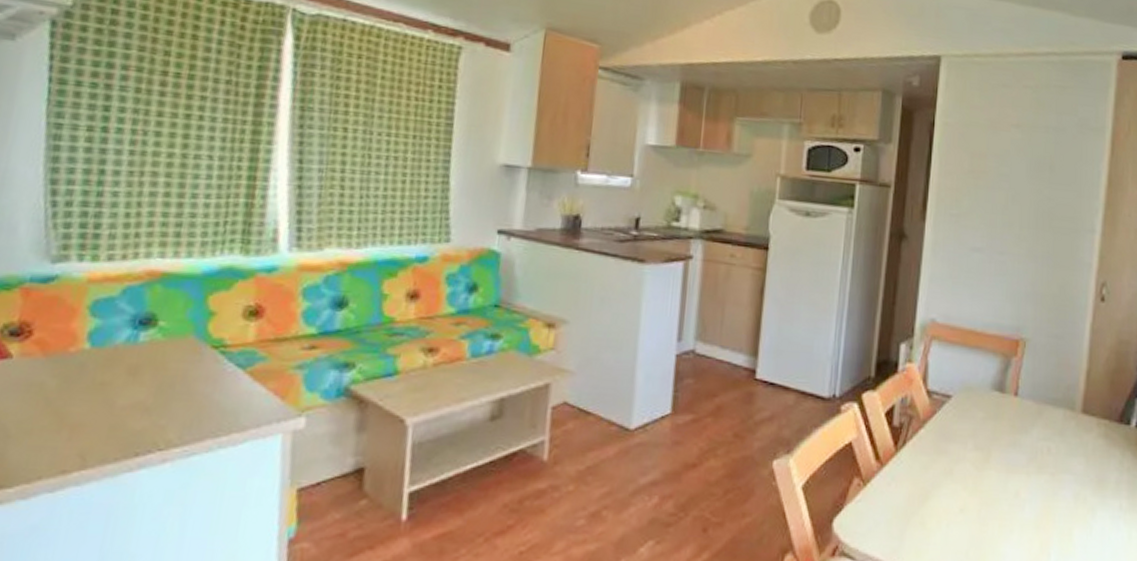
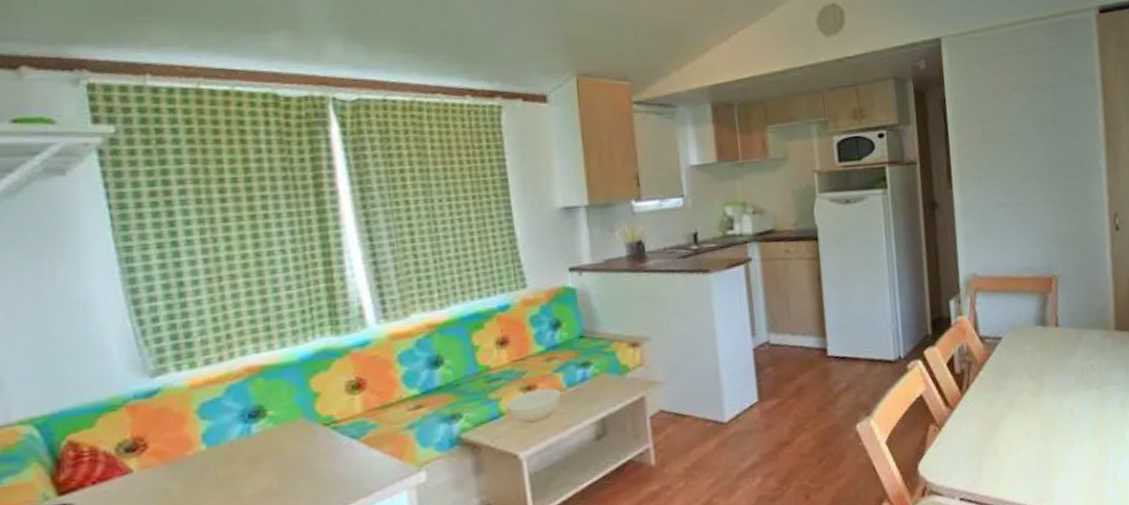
bowl: none [403,353,464,388] -> present [506,388,562,423]

